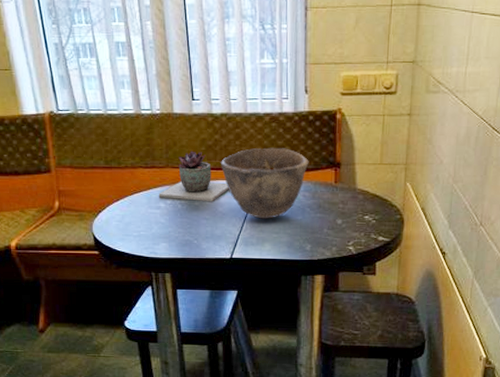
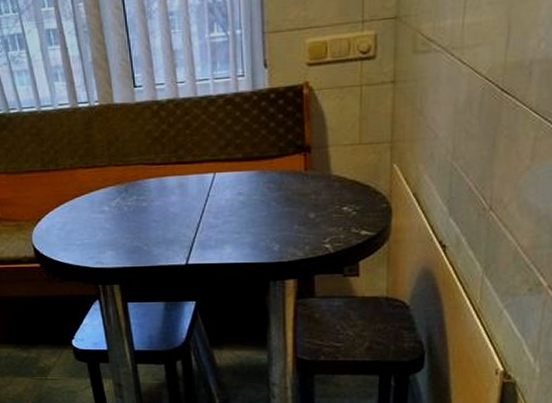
succulent plant: present [158,151,229,201] -> none [101,145,180,202]
bowl: present [221,148,309,219] -> none [170,133,273,218]

